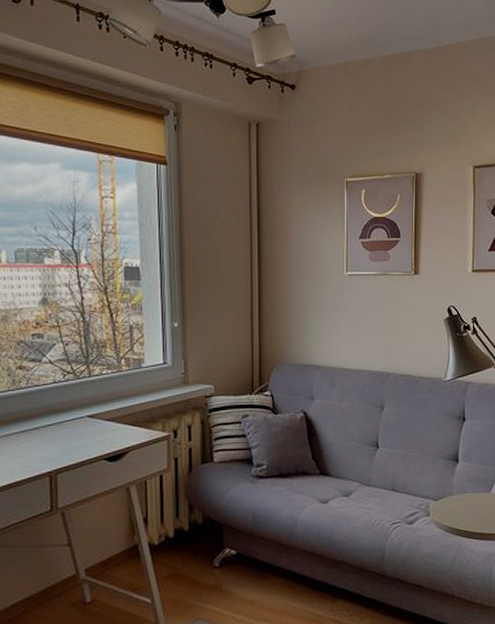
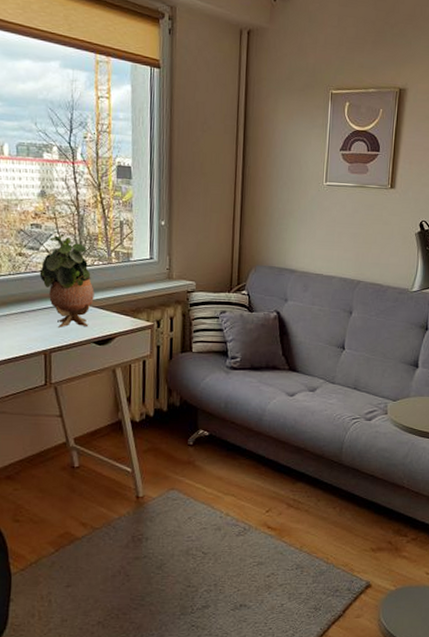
potted plant: none [42,343,104,445] -> present [39,234,94,328]

